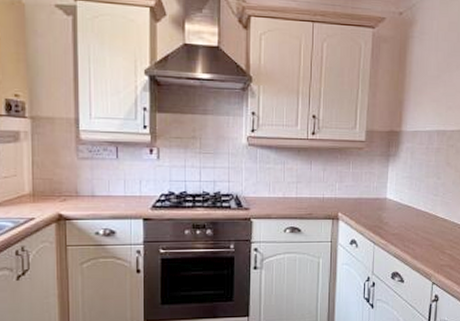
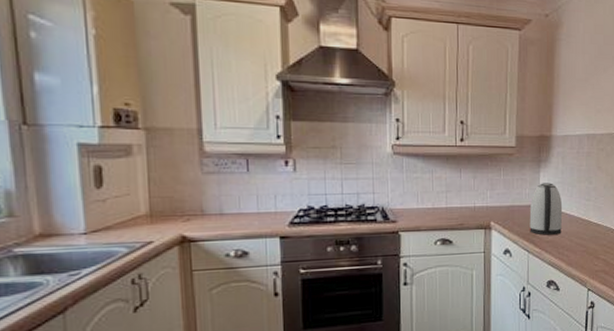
kettle: none [376,177,410,228] -> present [529,183,563,235]

